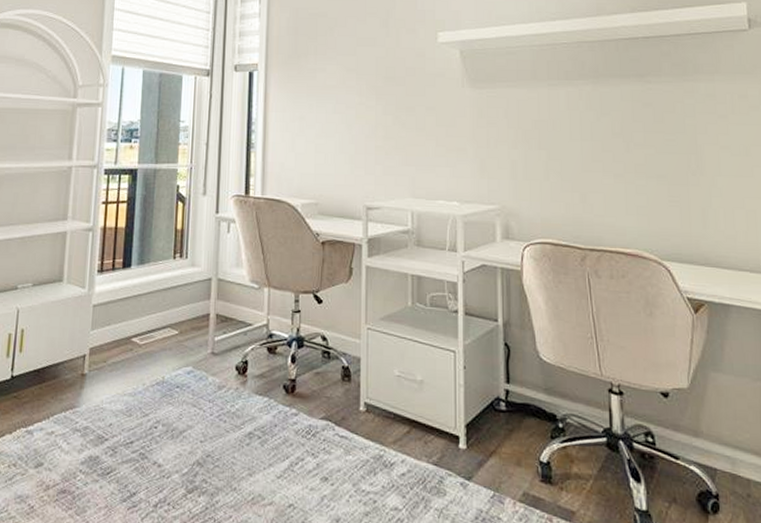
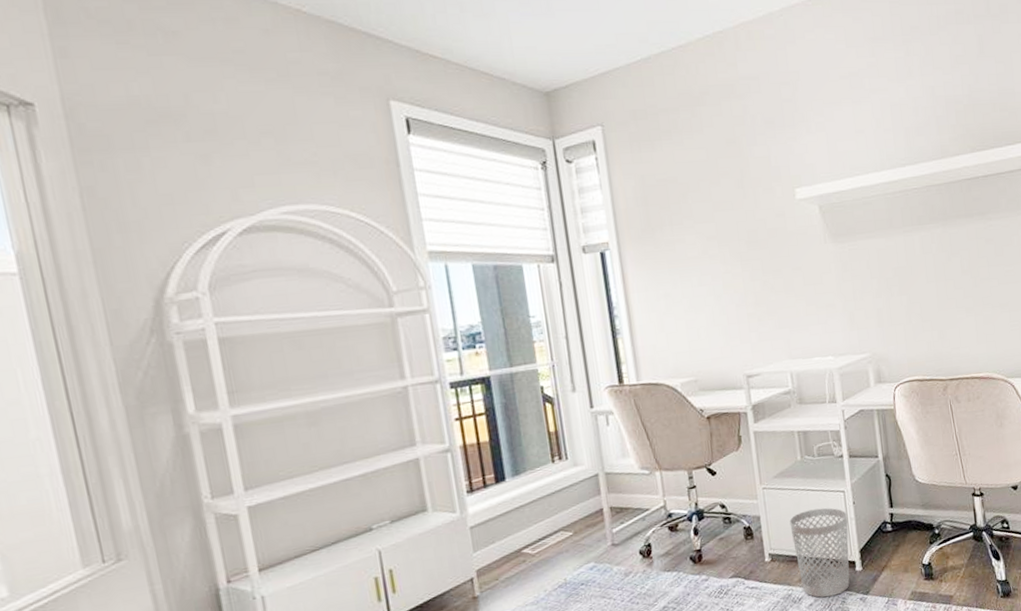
wastebasket: none [391,363,456,471] -> present [789,507,850,598]

